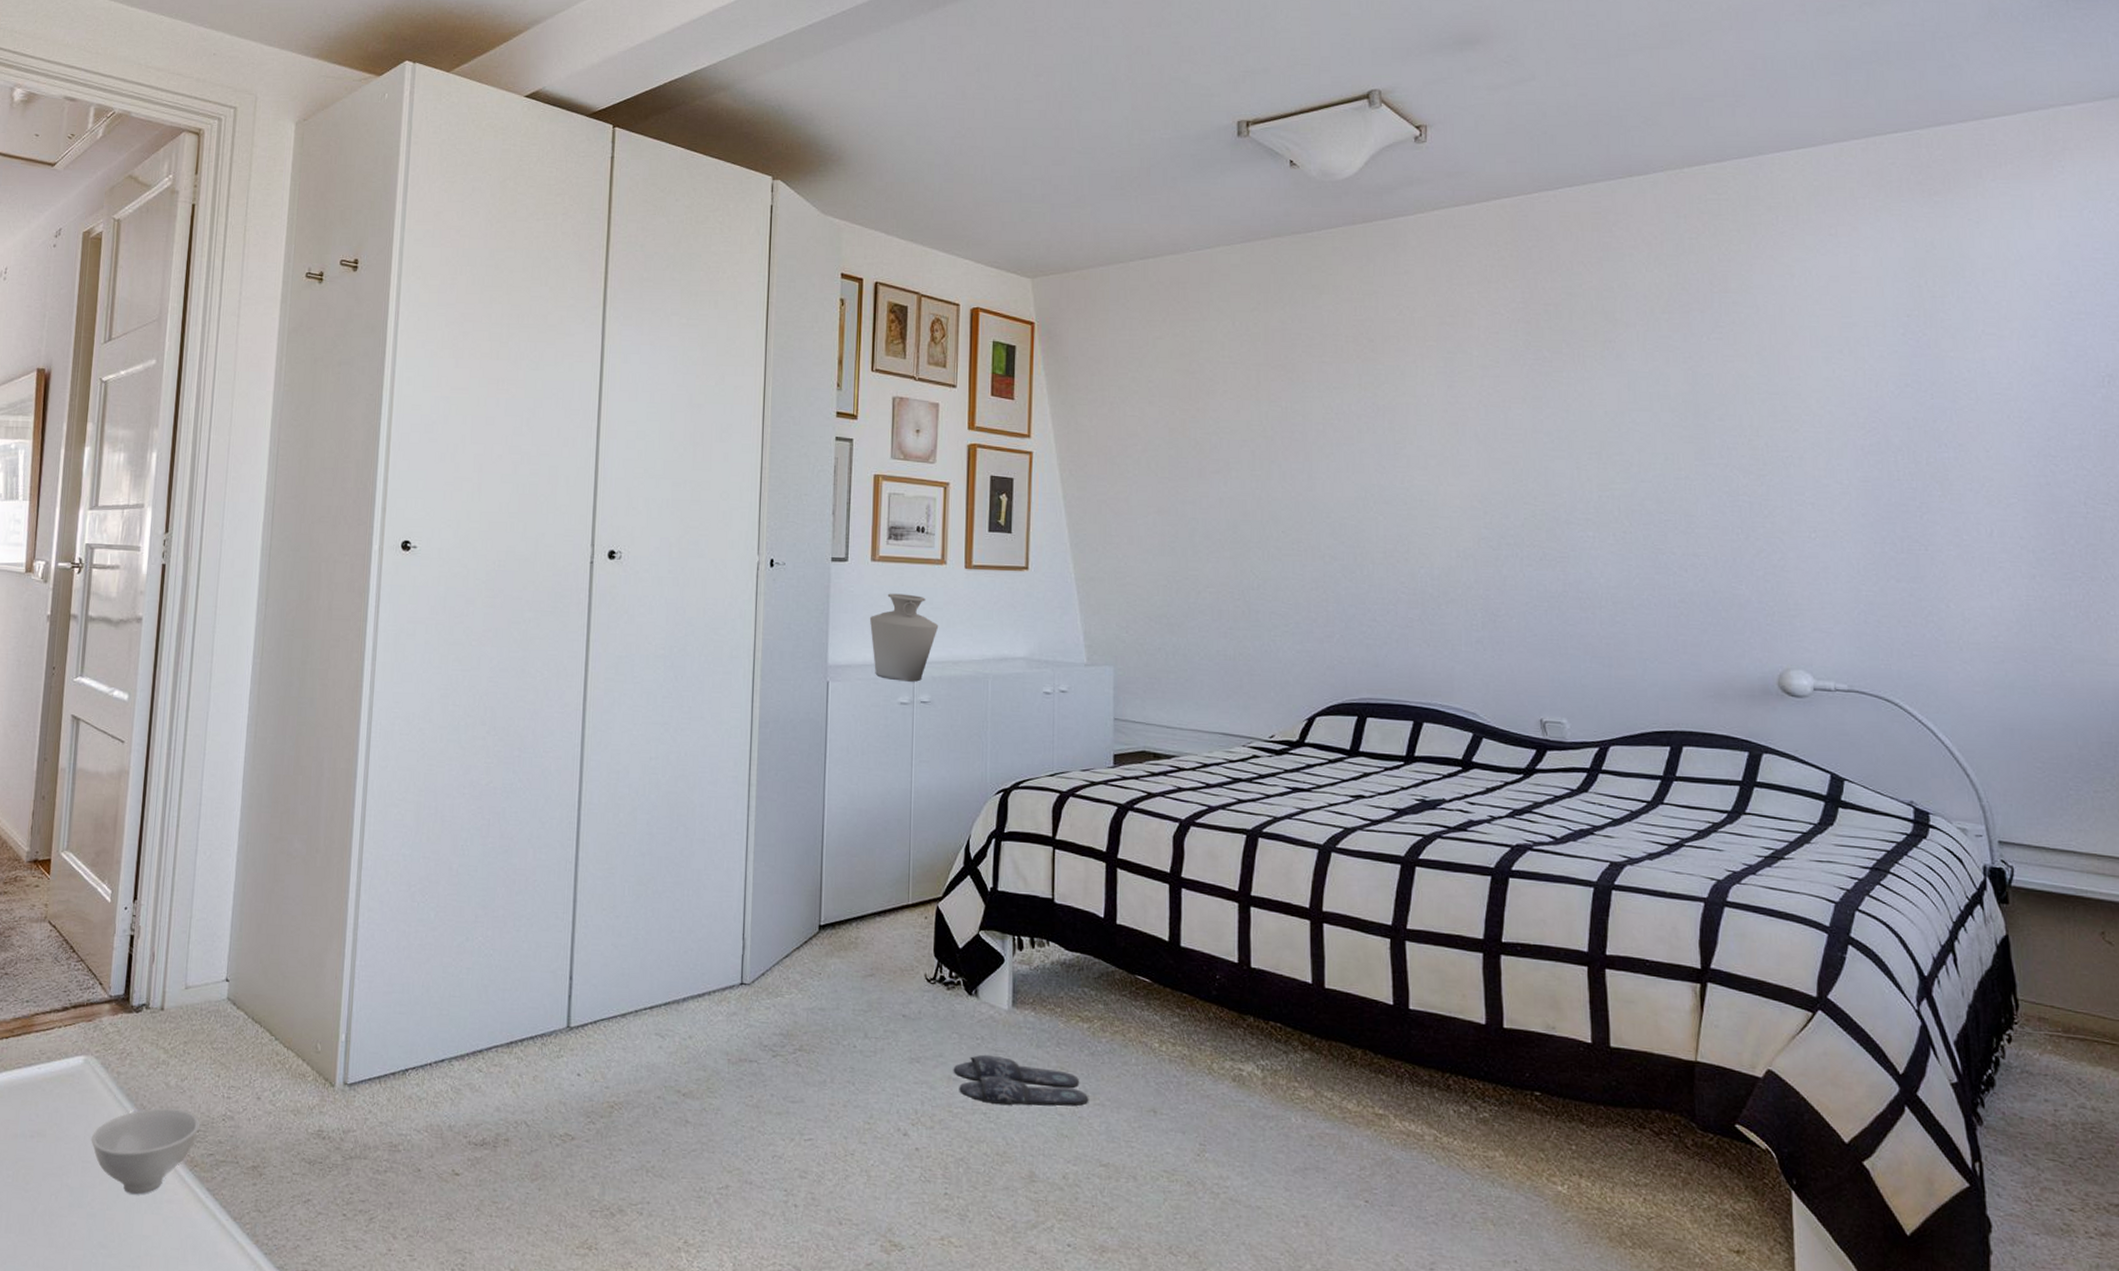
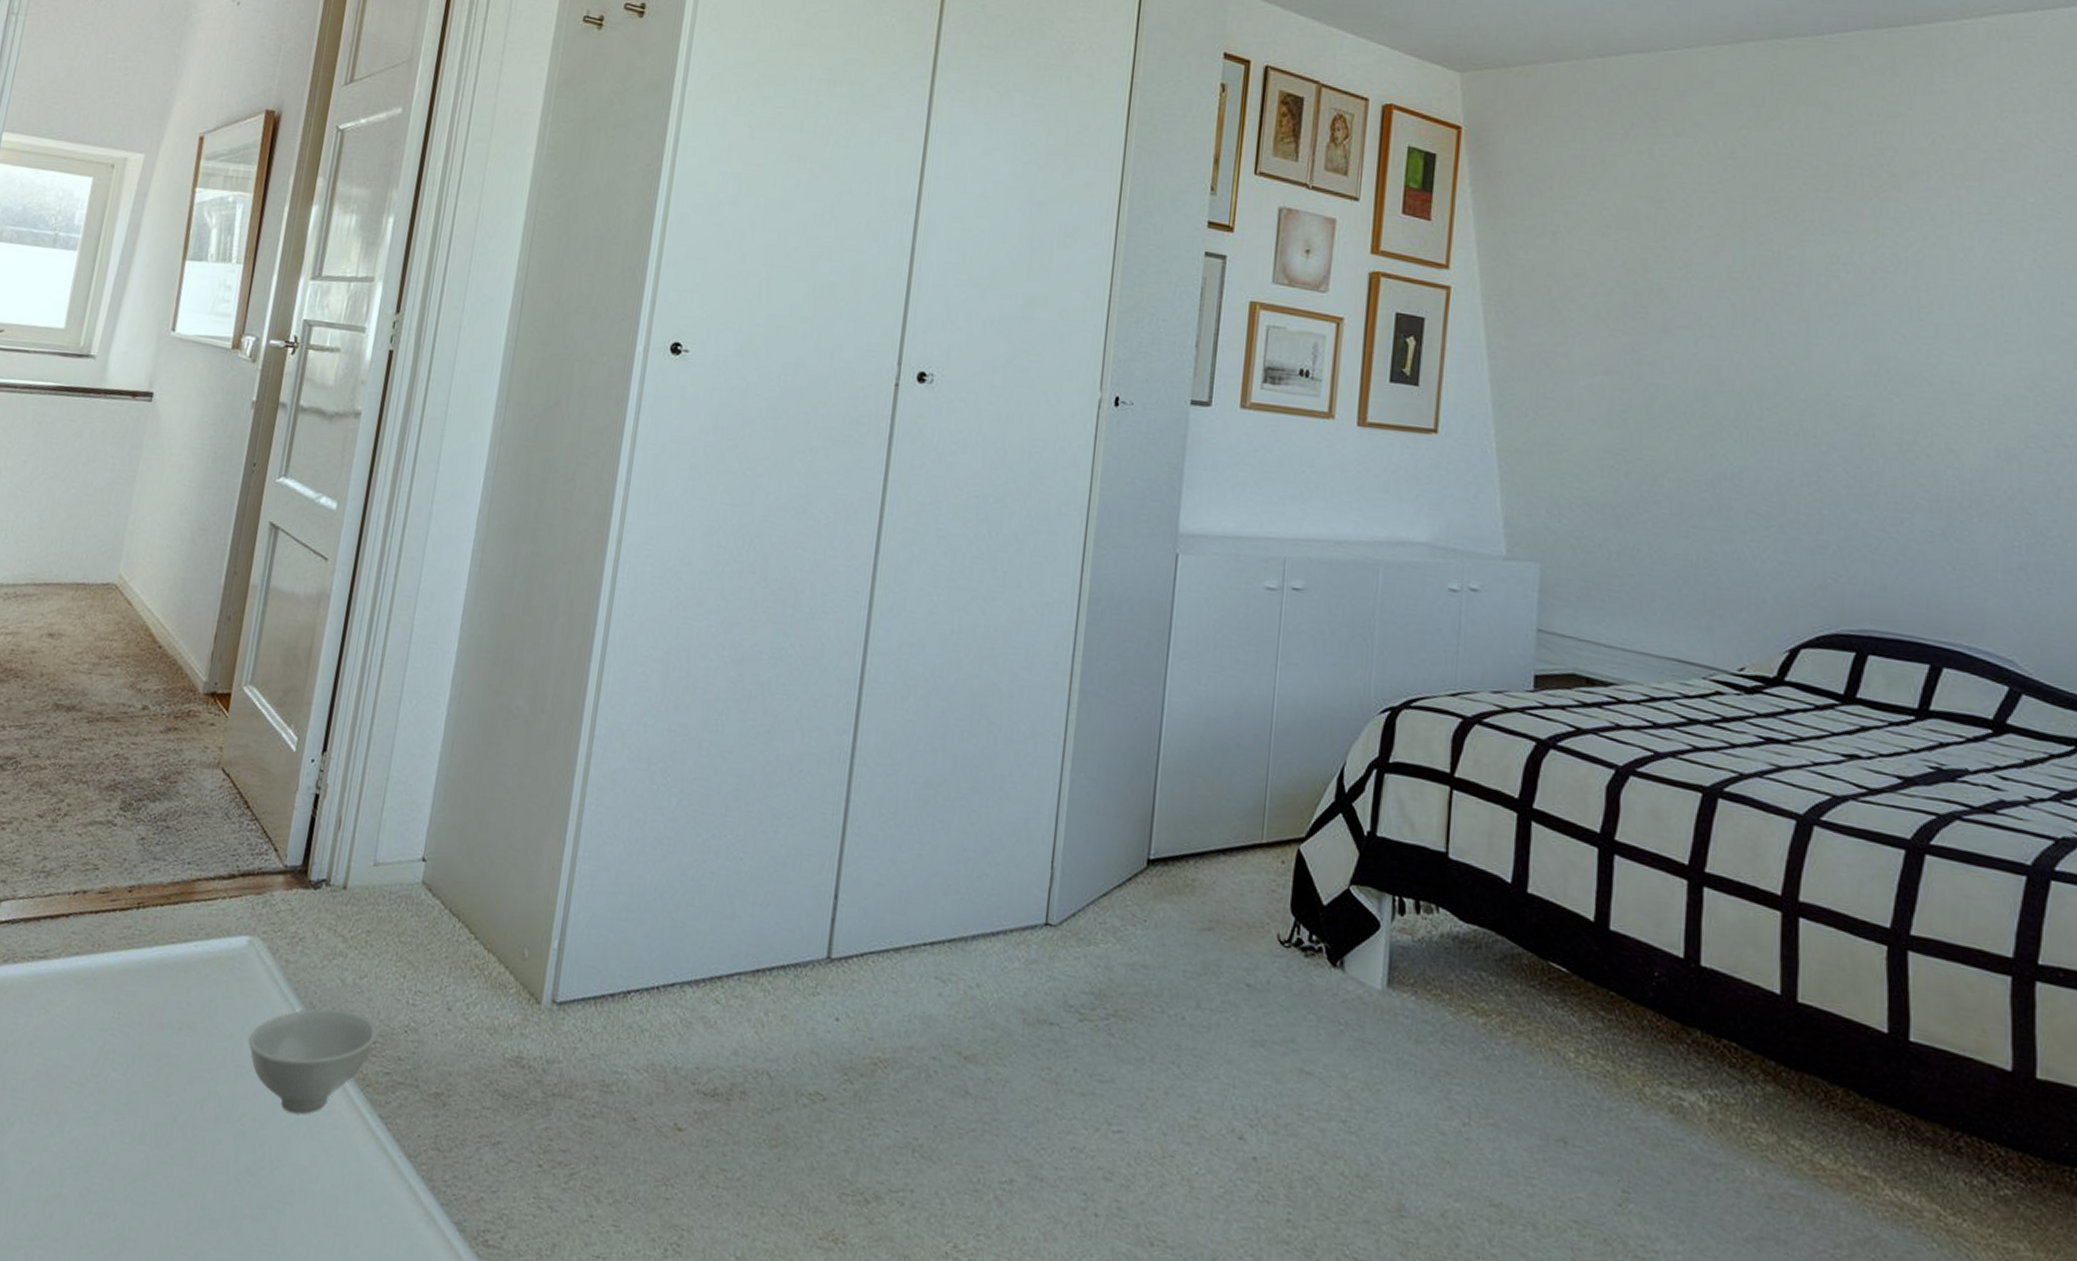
vase: present [869,593,939,682] -> none [1233,449,1321,563]
slippers: present [953,1054,1089,1106] -> none [1306,1044,1480,1124]

